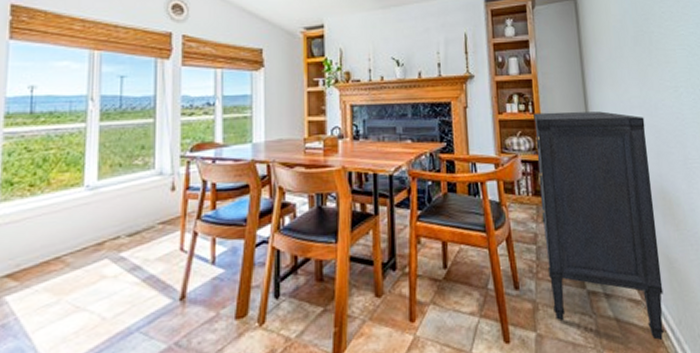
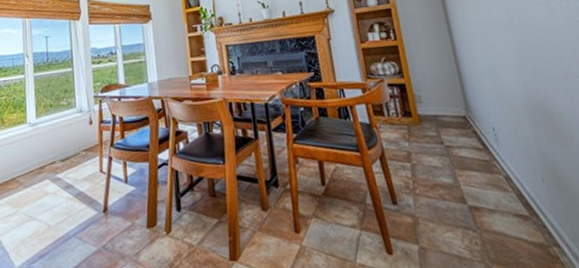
dresser: present [533,111,665,341] -> none [396,32,560,257]

